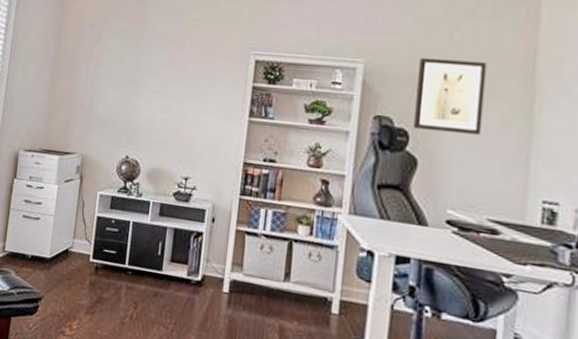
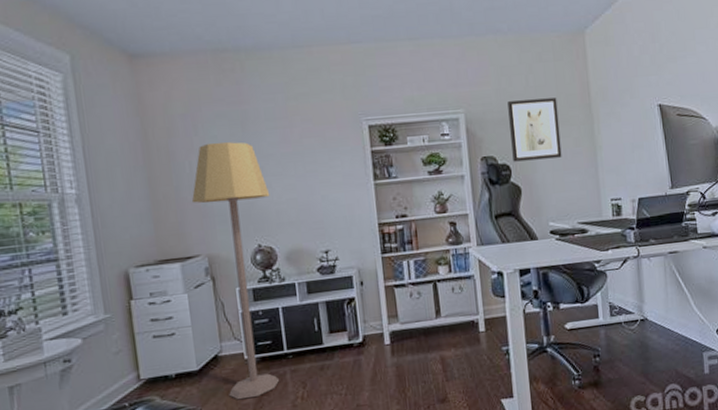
lamp: none [69,53,147,302] -> present [191,142,279,400]

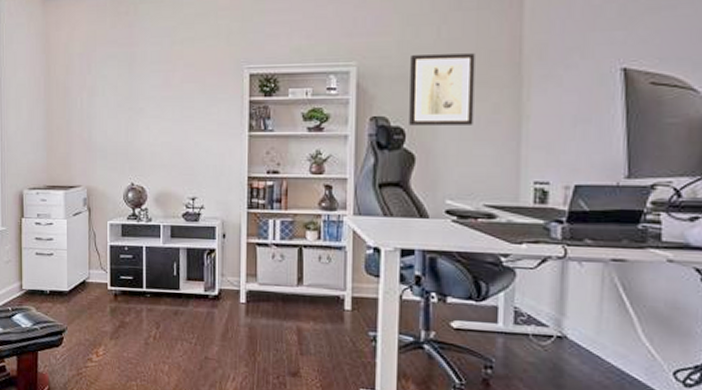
lamp: present [191,142,279,400] -> none [79,82,147,327]

